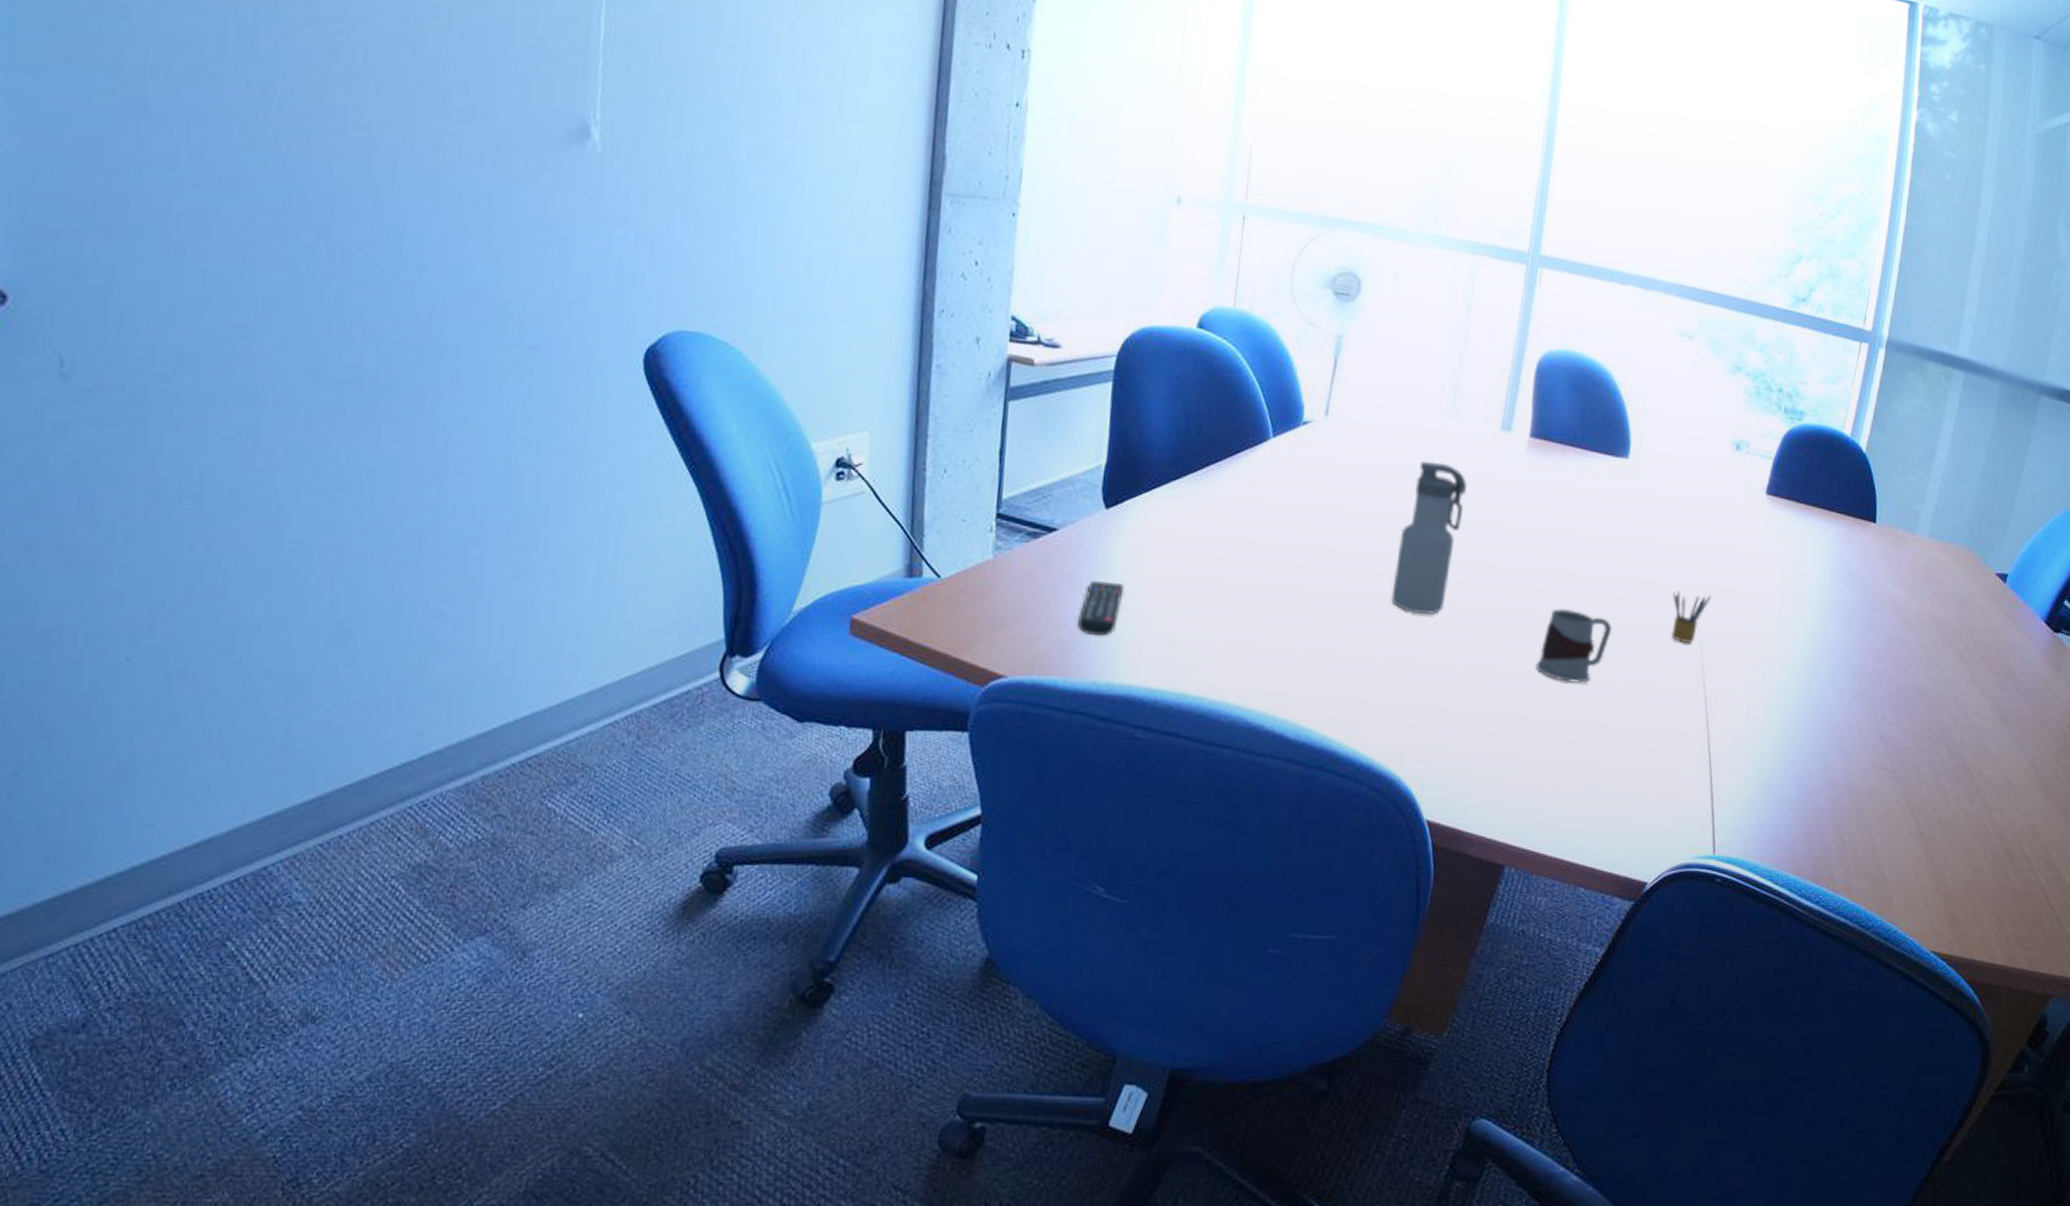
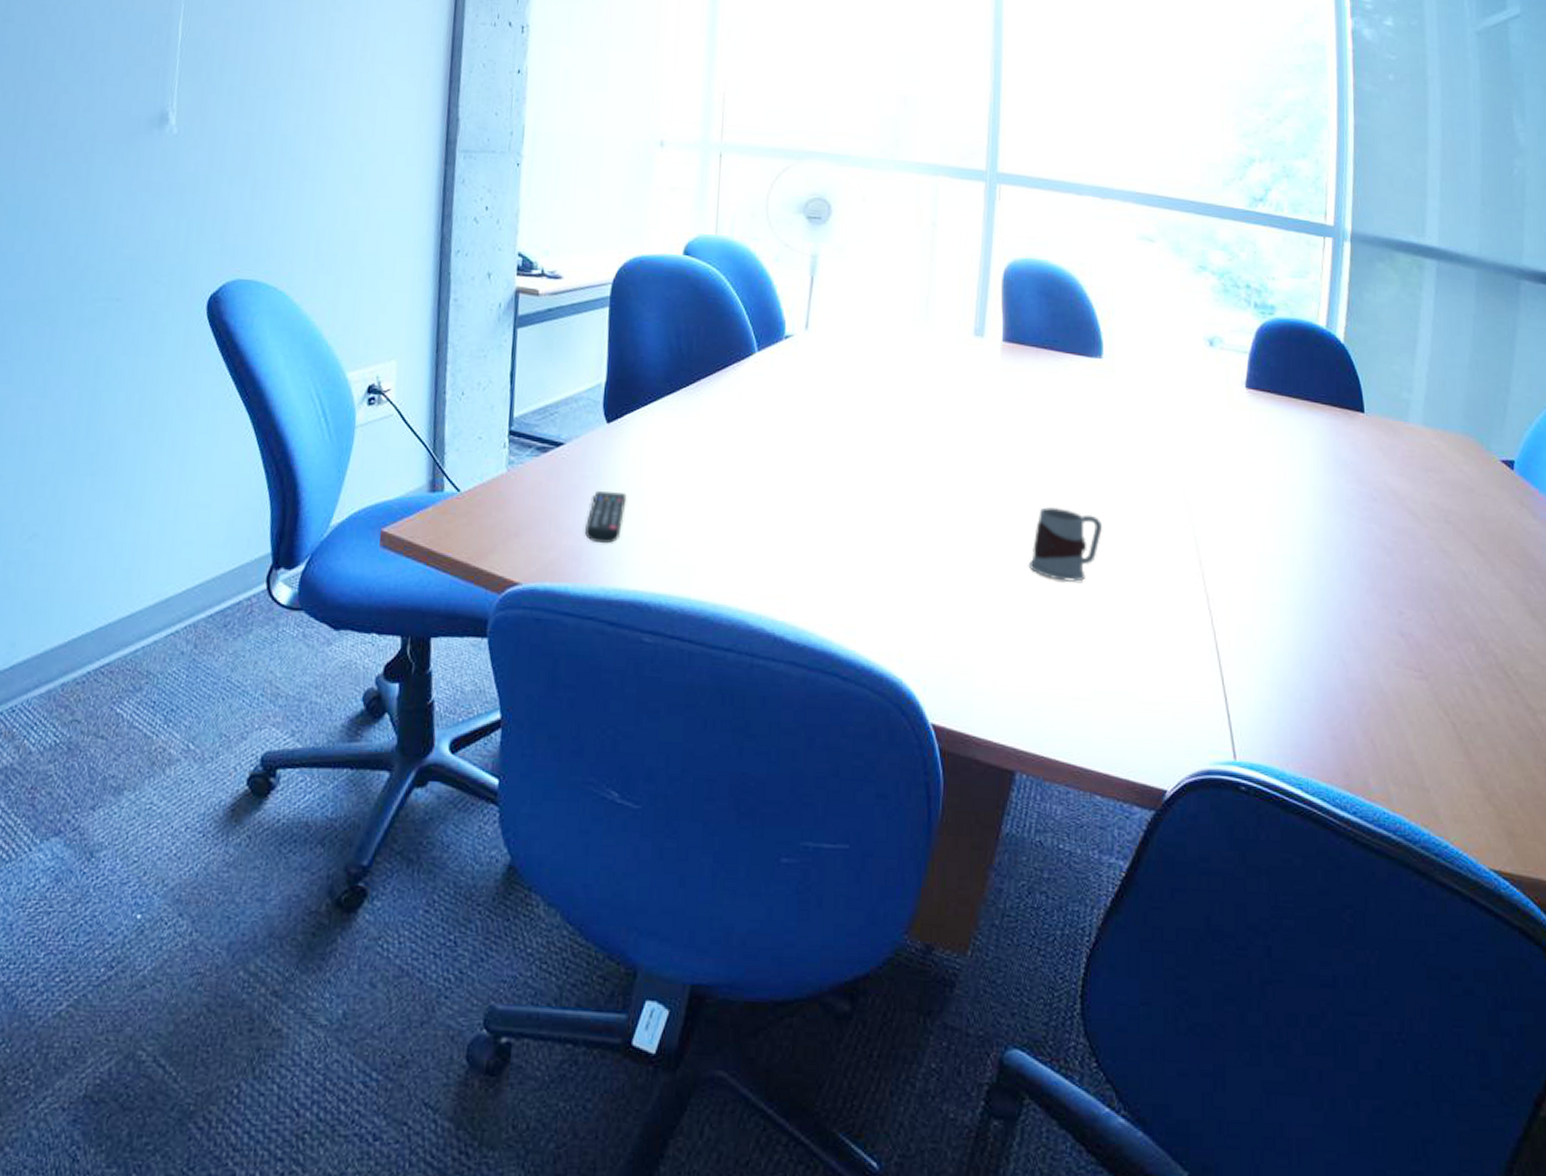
water bottle: present [1391,461,1467,615] -> none [880,368,945,516]
pencil box: present [1670,591,1711,643] -> none [1161,487,1201,539]

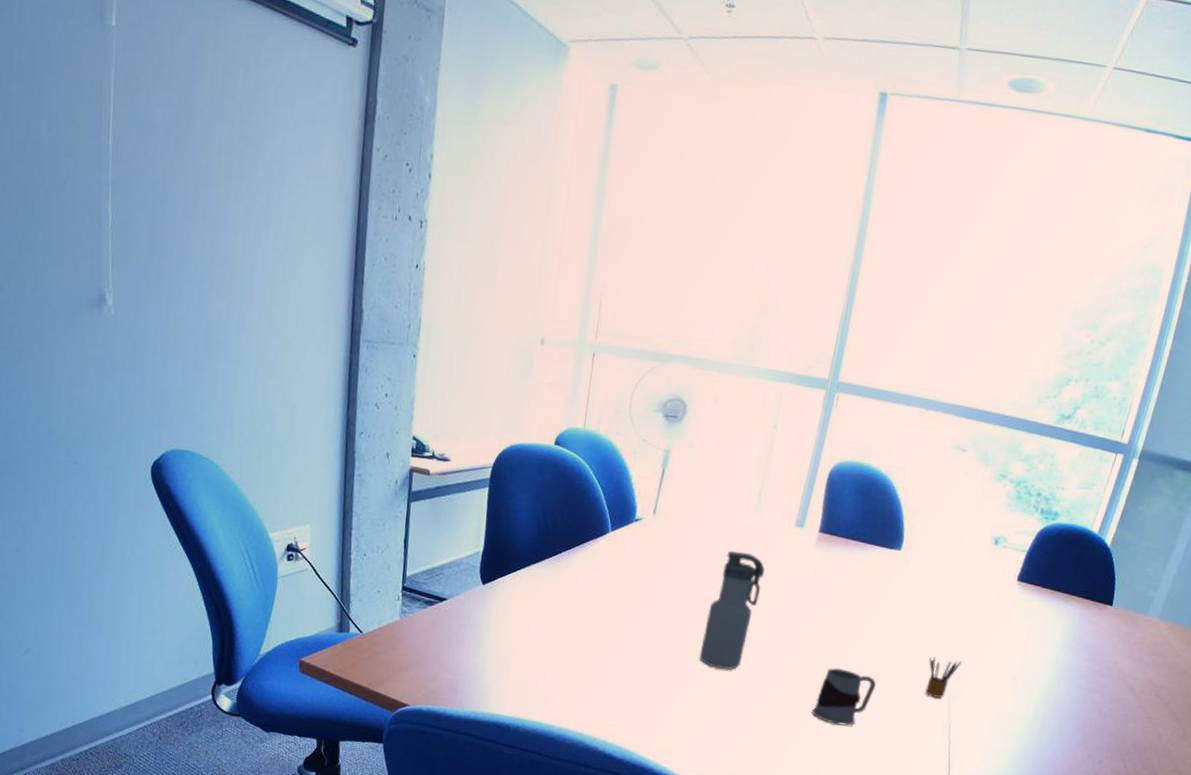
remote control: present [585,491,627,544] -> none [461,638,496,679]
water bottle: none [880,368,945,516] -> present [699,551,765,670]
pencil box: none [1161,487,1201,539] -> present [924,657,962,698]

